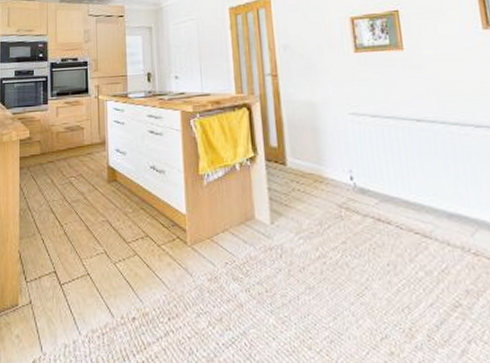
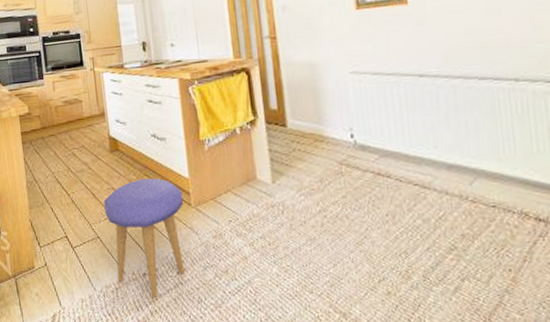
stool: none [97,213,180,346] -> present [104,178,185,297]

